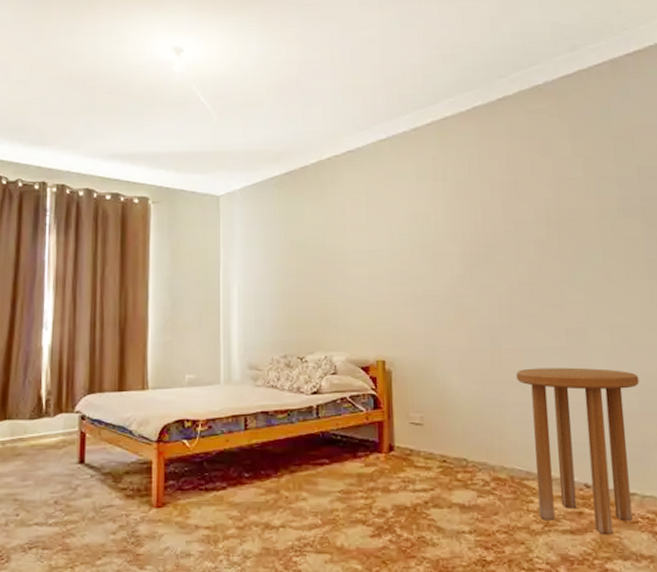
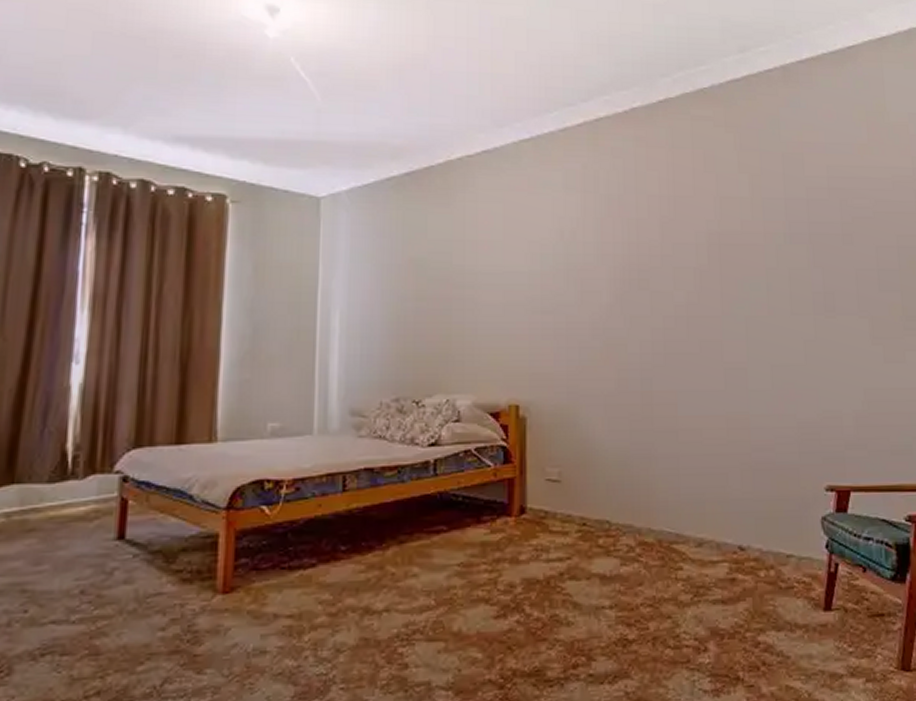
side table: present [516,367,639,534] -> none [669,413,800,602]

